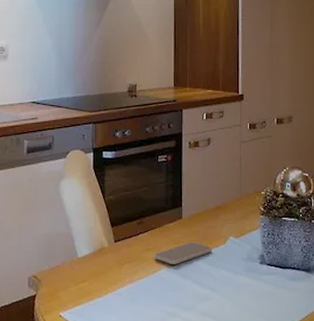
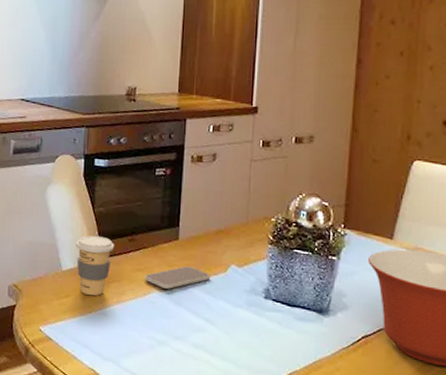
coffee cup: none [89,222,125,279] -> present [75,235,115,296]

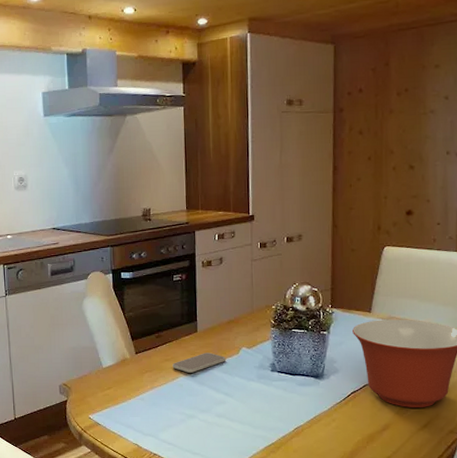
coffee cup: present [75,235,115,296] -> none [111,336,145,386]

